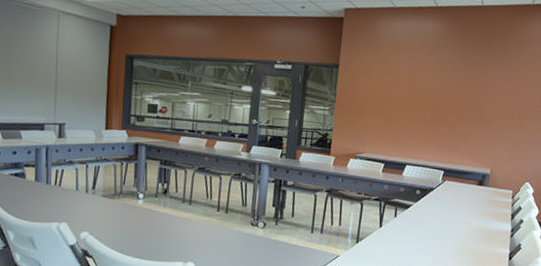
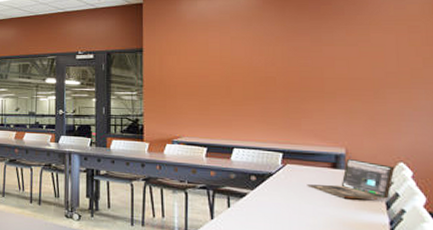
laptop: none [458,177,523,212] -> present [307,158,395,200]

